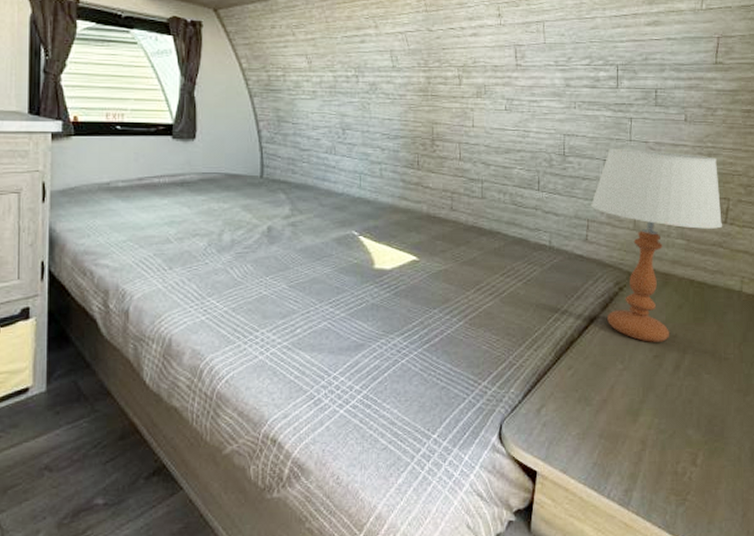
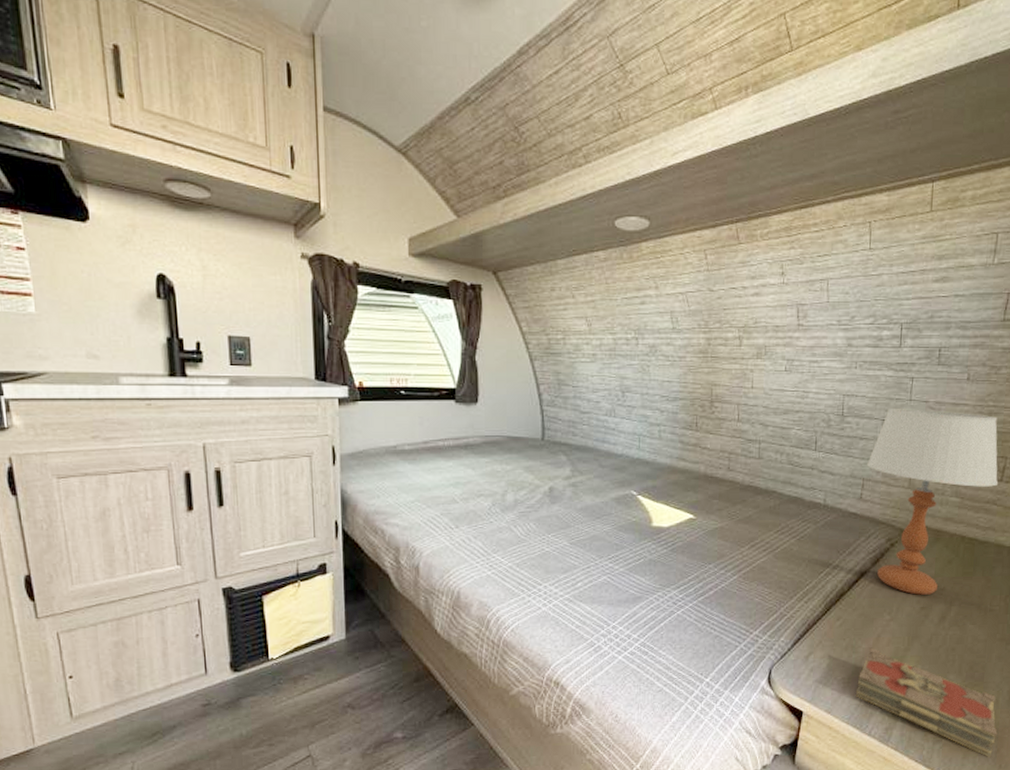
book: none [591,399,742,523] -> present [855,647,998,758]

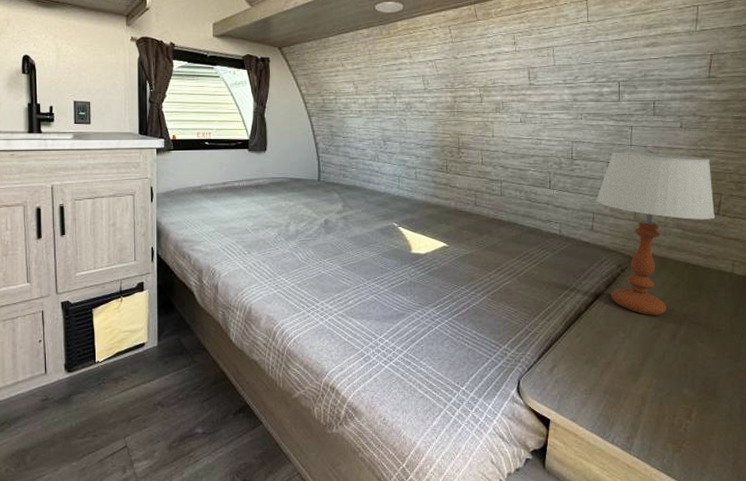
book: present [855,647,998,758] -> none [597,362,733,469]

